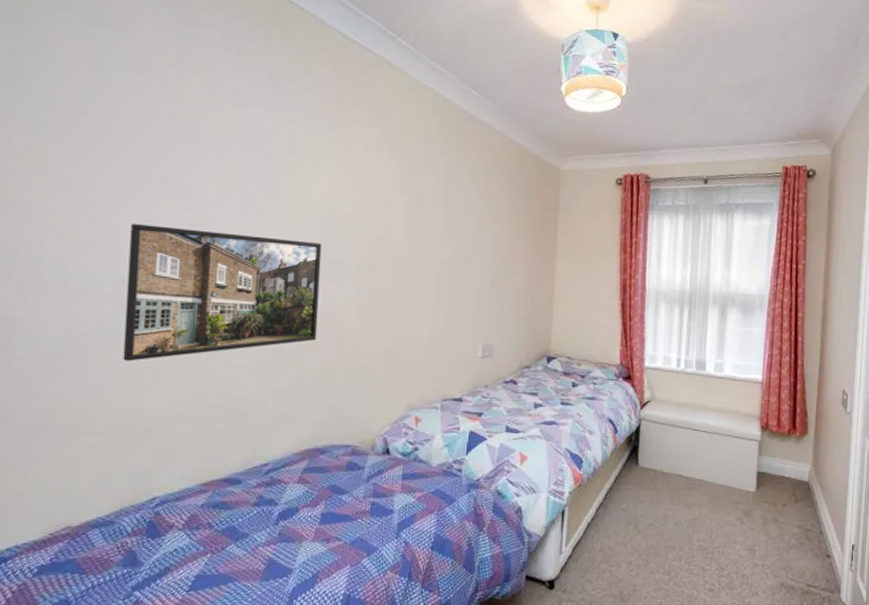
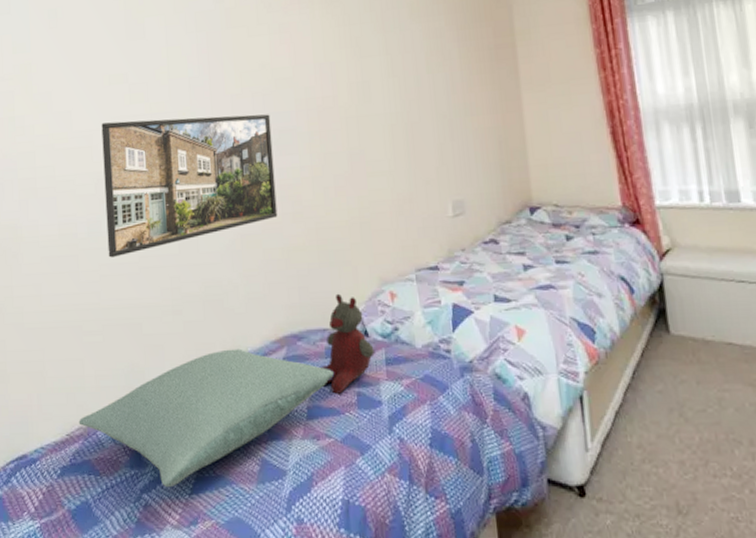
pillow: none [66,458,352,585] -> present [78,348,334,488]
stuffed bear: none [340,414,393,503] -> present [320,293,375,394]

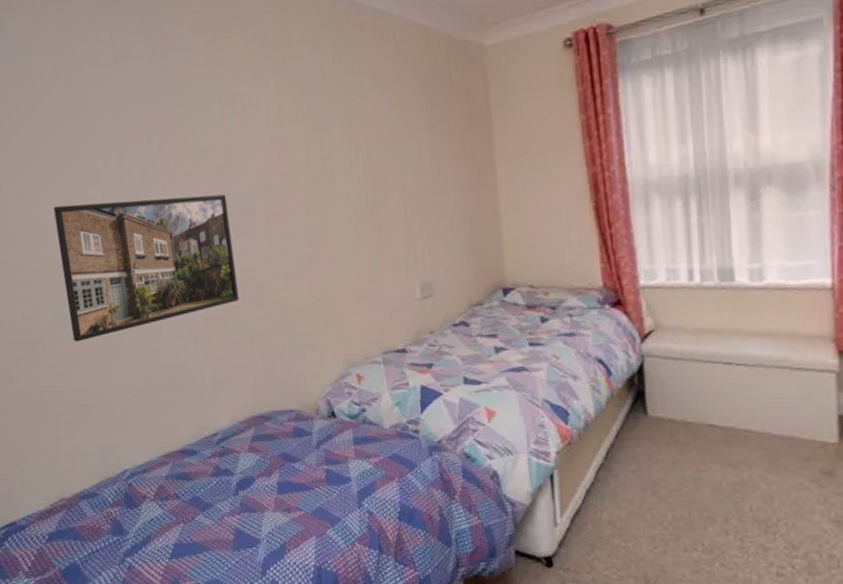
pillow: present [78,348,334,488] -> none [60,428,302,553]
stuffed bear: present [320,293,375,394] -> none [289,376,342,471]

